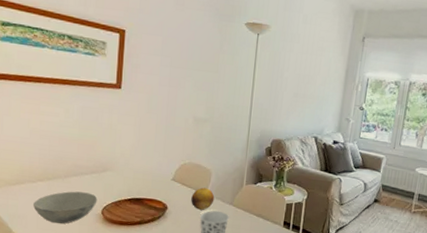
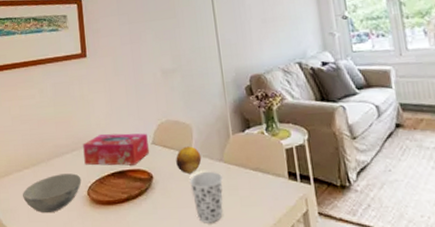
tissue box: none [103,162,169,196] -> present [83,133,149,166]

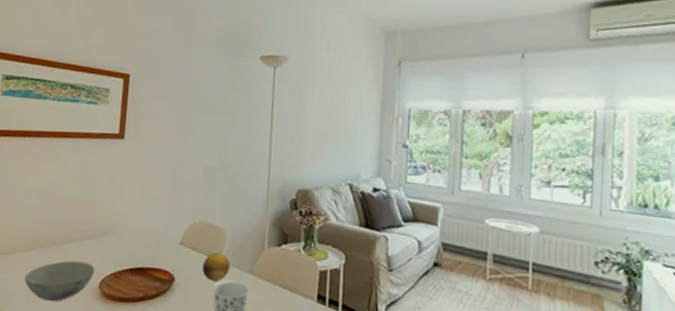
tissue box: present [83,133,149,166] -> none [101,224,176,264]

